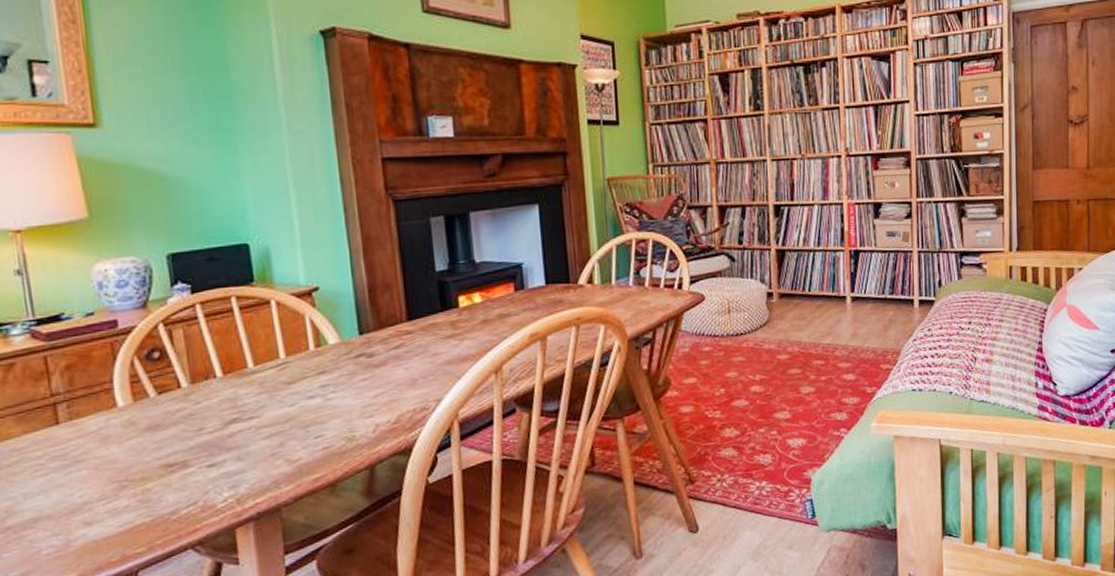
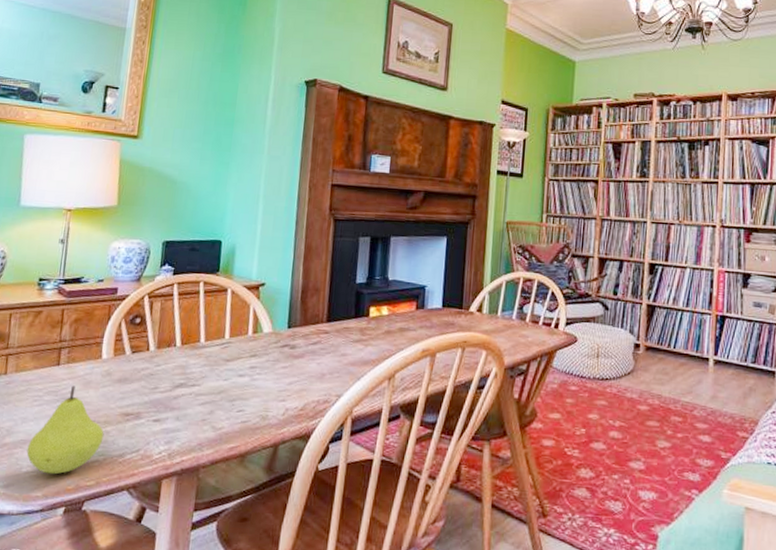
fruit: none [41,444,145,551] -> present [26,385,104,475]

